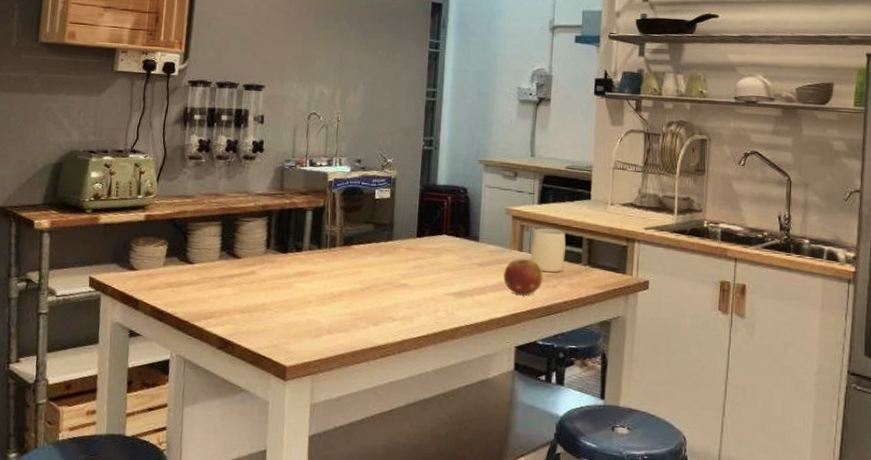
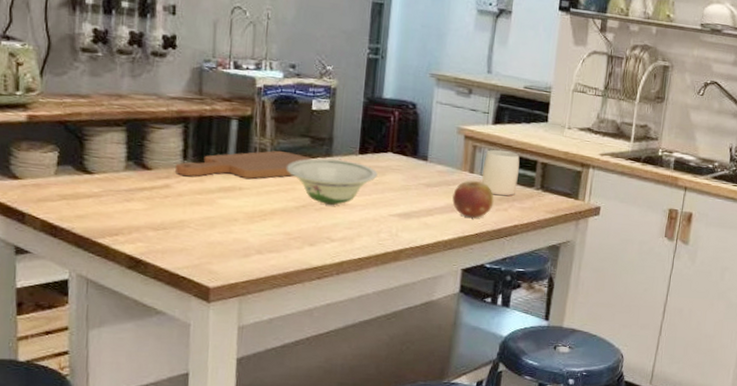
cutting board: none [259,236,376,264] -> present [174,150,313,179]
bowl: none [353,242,434,287] -> present [287,158,378,206]

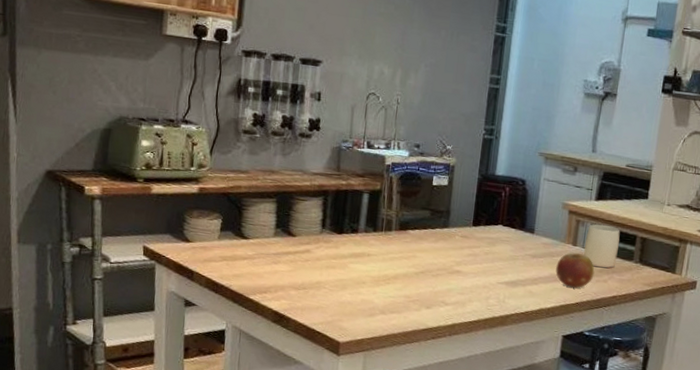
cutting board: present [174,150,313,179] -> none [314,221,432,247]
bowl: present [287,158,378,206] -> none [409,229,489,273]

